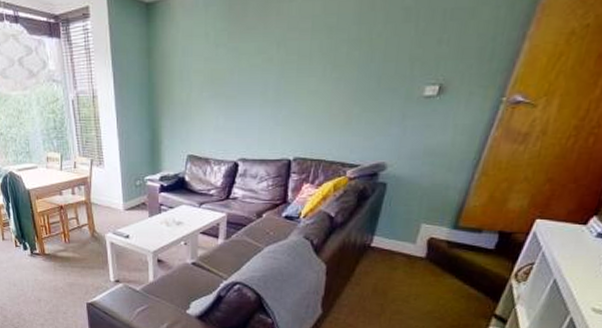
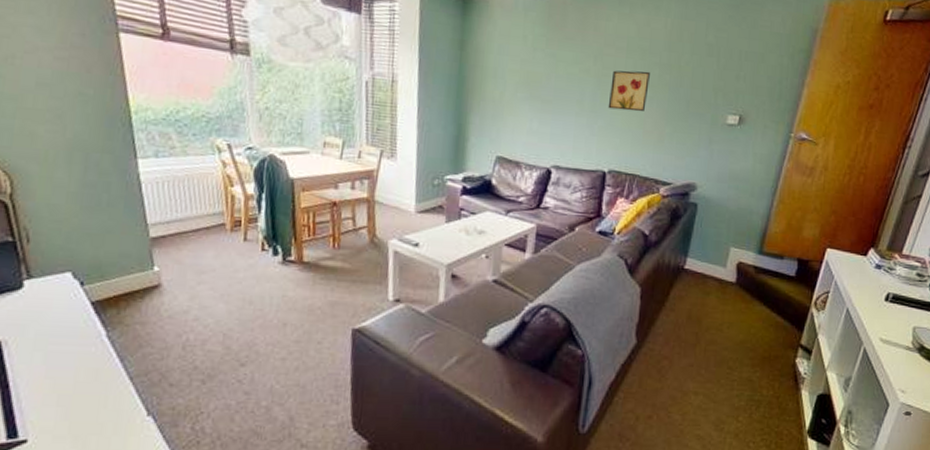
wall art: none [292,50,337,96] -> present [608,70,650,112]

